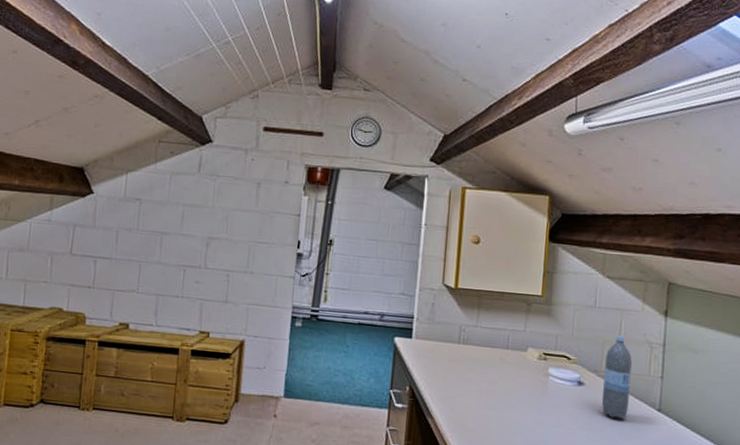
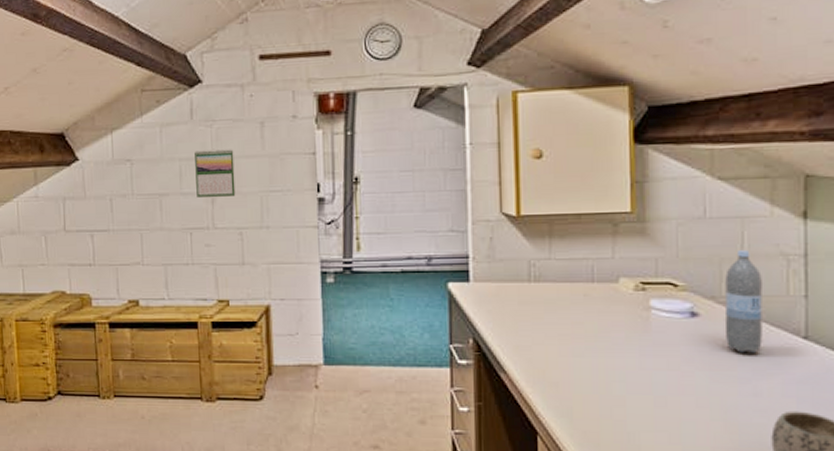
calendar: none [194,199,232,242] -> present [195,148,236,197]

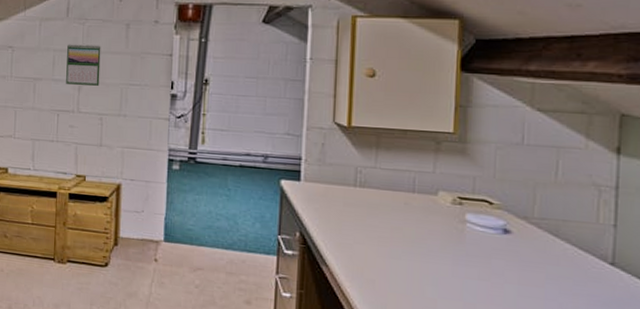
water bottle: present [724,249,764,353] -> none [534,176,575,273]

